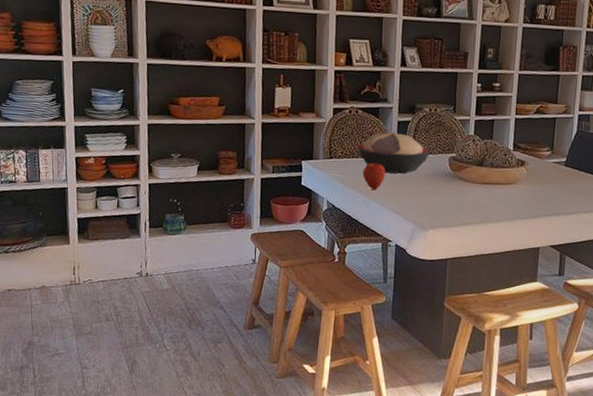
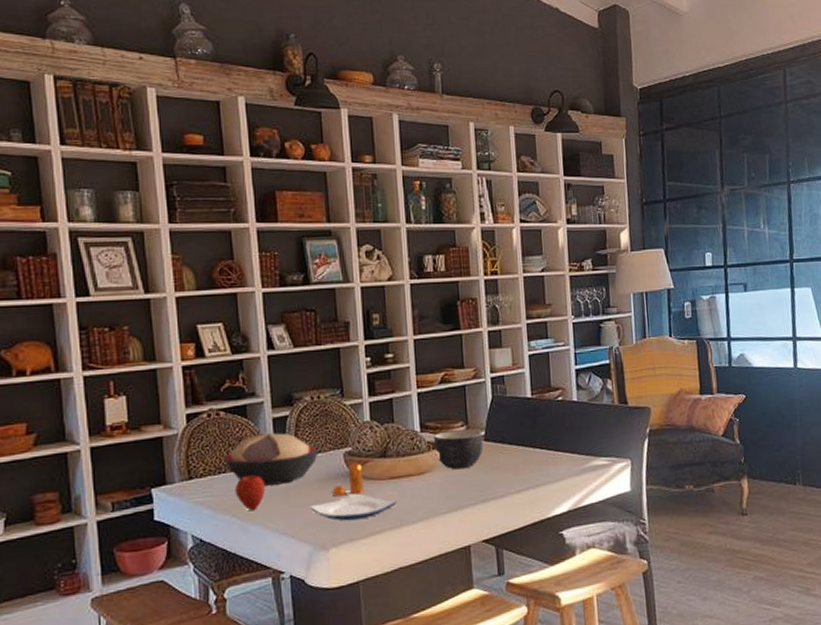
plate: none [417,190,486,212] -> present [310,493,397,521]
pepper shaker: none [436,166,463,192] -> present [332,463,364,497]
bowl: none [522,153,564,185] -> present [433,429,484,469]

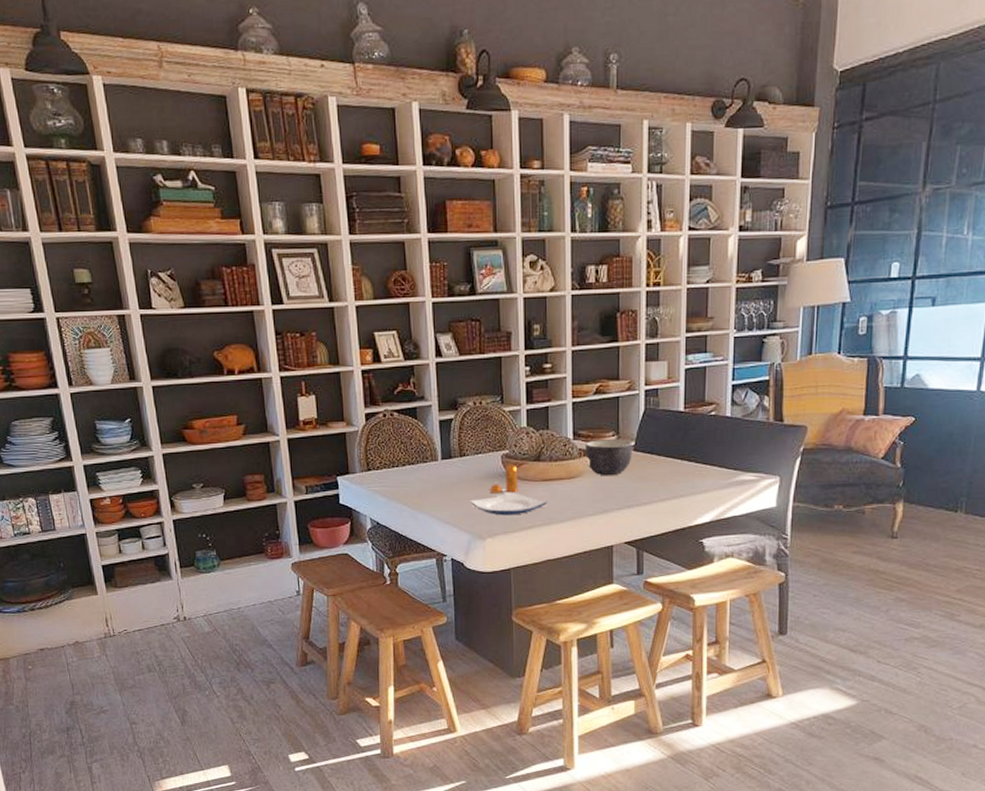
decorative bowl: present [222,433,318,486] -> none [395,434,479,480]
apple: present [235,475,266,511] -> none [406,471,432,501]

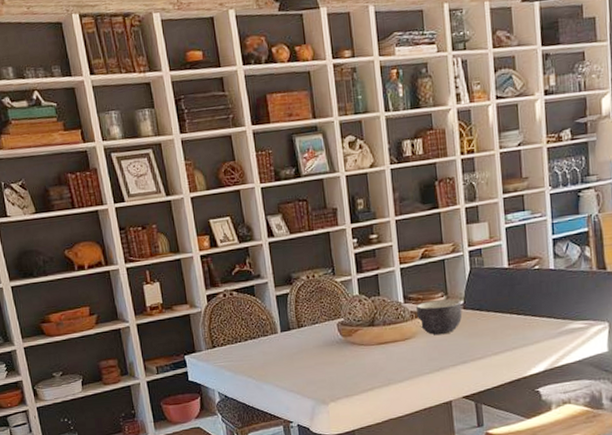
plate: present [470,492,548,516] -> none [311,357,385,380]
pepper shaker: present [490,465,518,493] -> none [329,331,356,360]

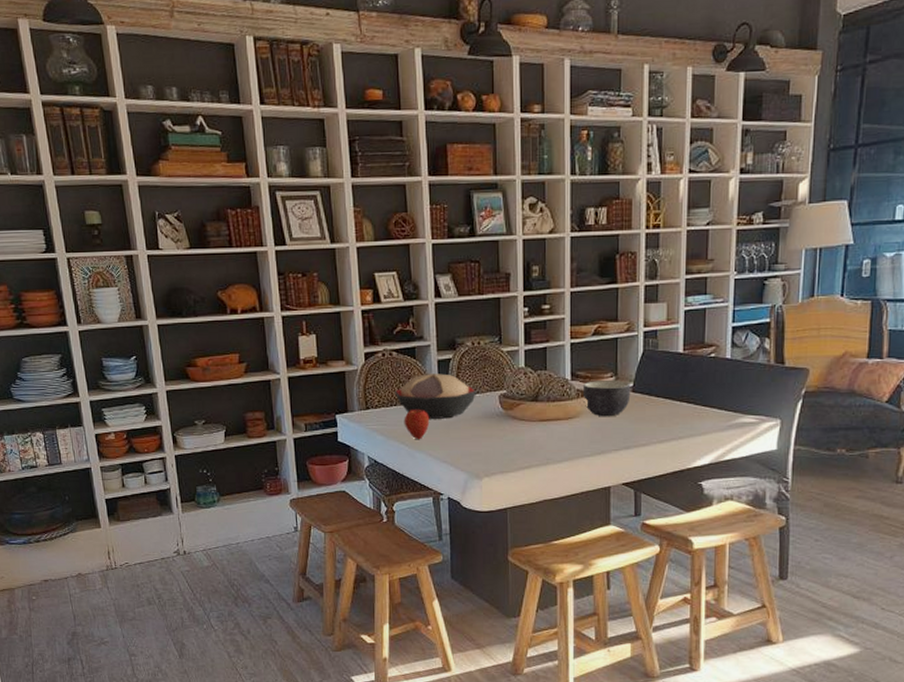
decorative bowl: none [237,308,316,352] -> present [394,373,476,419]
apple: none [249,344,274,373] -> present [404,410,430,440]

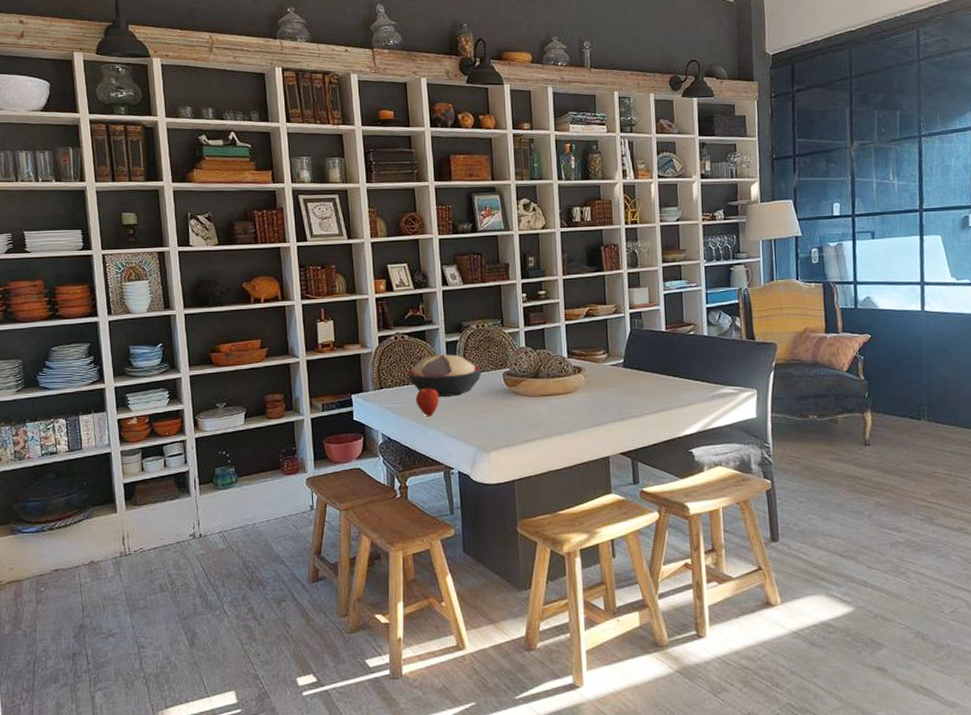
bowl: present [582,380,631,416] -> none [578,357,622,390]

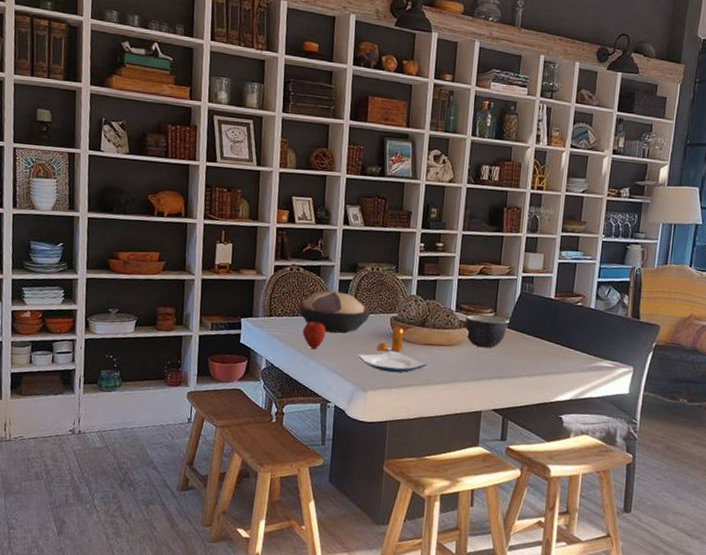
plate: none [475,407,547,429] -> present [358,351,427,373]
pepper shaker: none [493,382,519,409] -> present [377,327,404,353]
bowl: none [578,357,622,390] -> present [464,314,507,348]

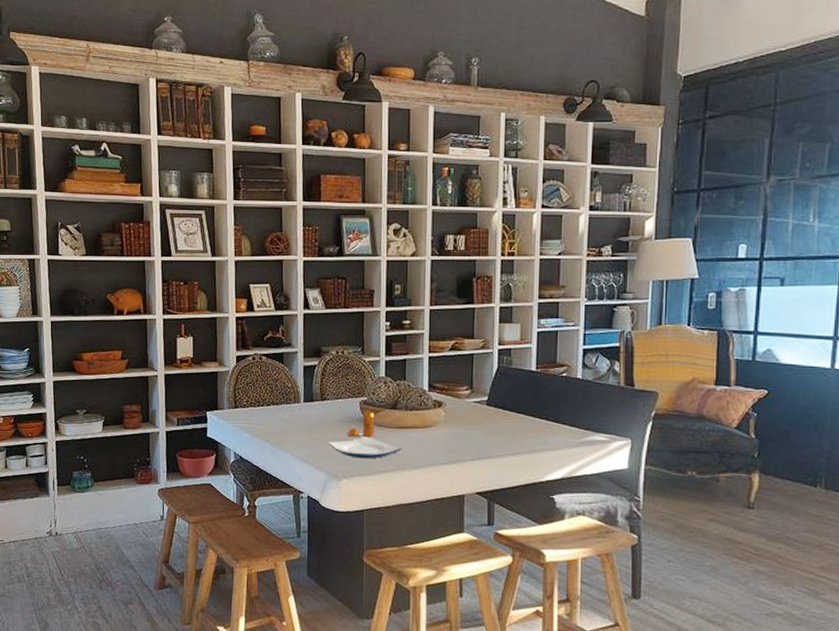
decorative bowl: present [297,291,371,334] -> none [262,378,339,421]
apple: present [302,321,327,350] -> none [269,411,294,440]
bowl: present [464,314,507,348] -> none [439,393,486,427]

